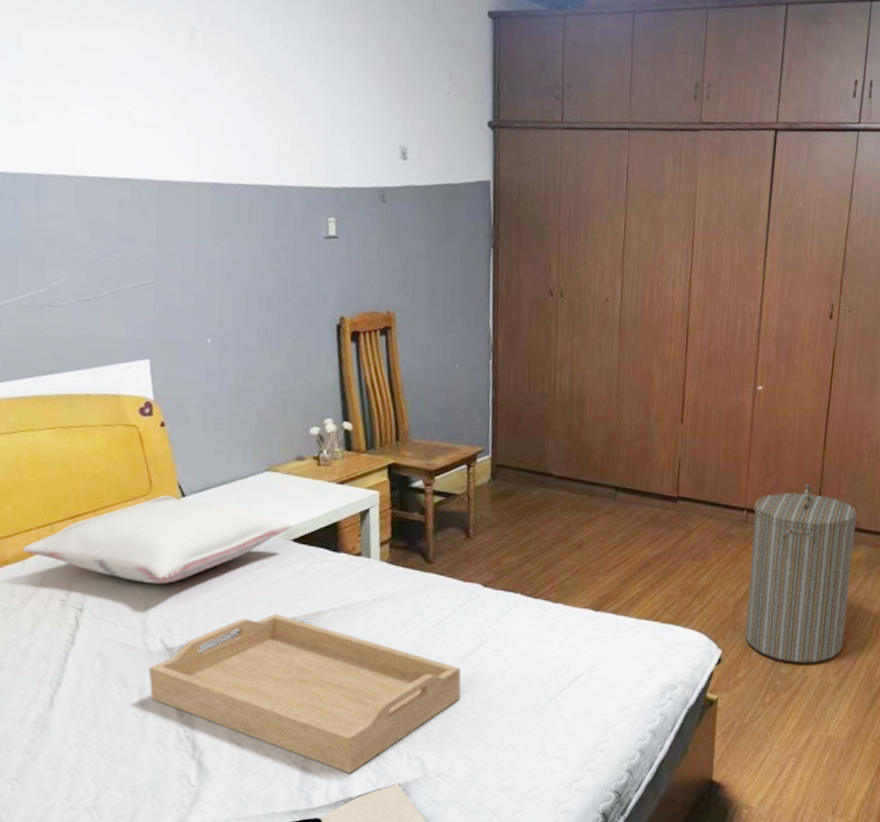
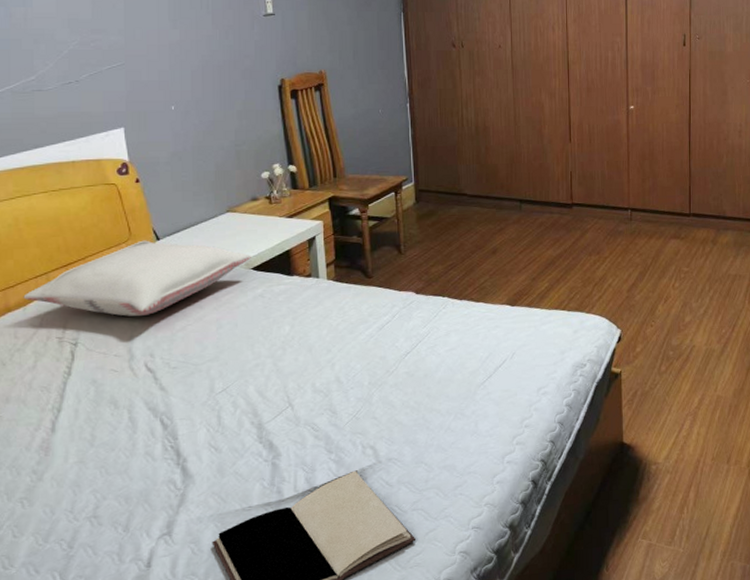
serving tray: present [148,613,461,773] -> none [135,332,403,466]
laundry hamper: present [745,482,858,663] -> none [637,182,723,335]

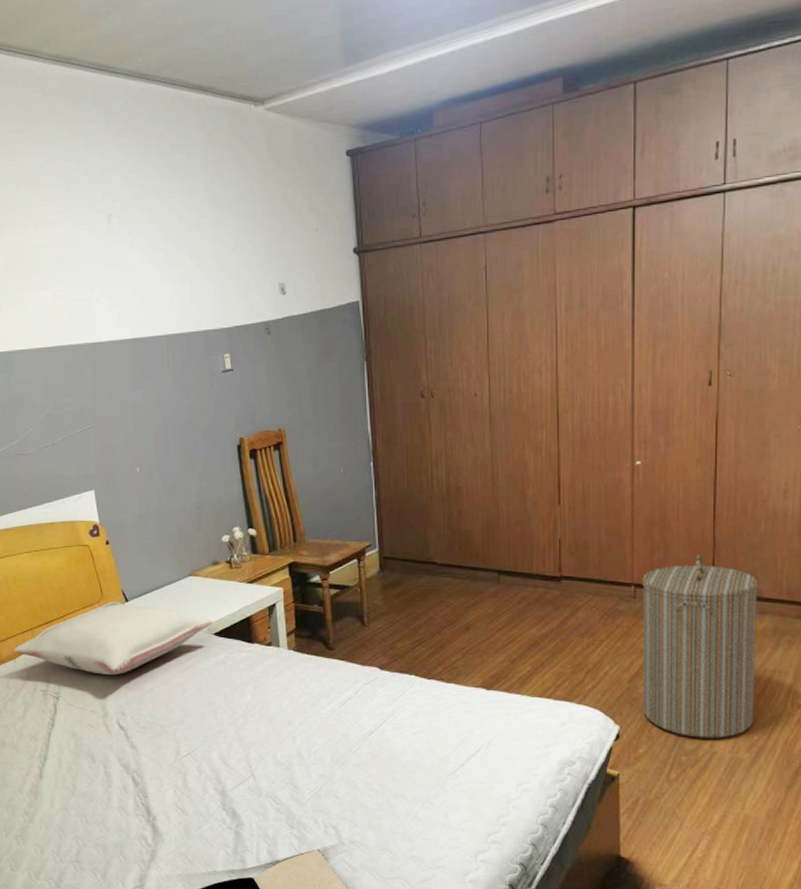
laundry hamper: none [637,182,723,335] -> present [642,553,758,738]

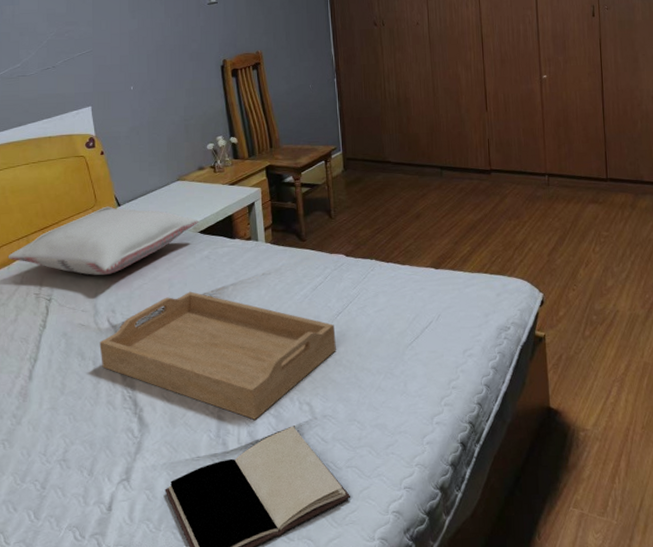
serving tray: none [110,698,367,839] -> present [99,291,336,420]
laundry hamper: present [642,553,758,738] -> none [553,147,645,299]

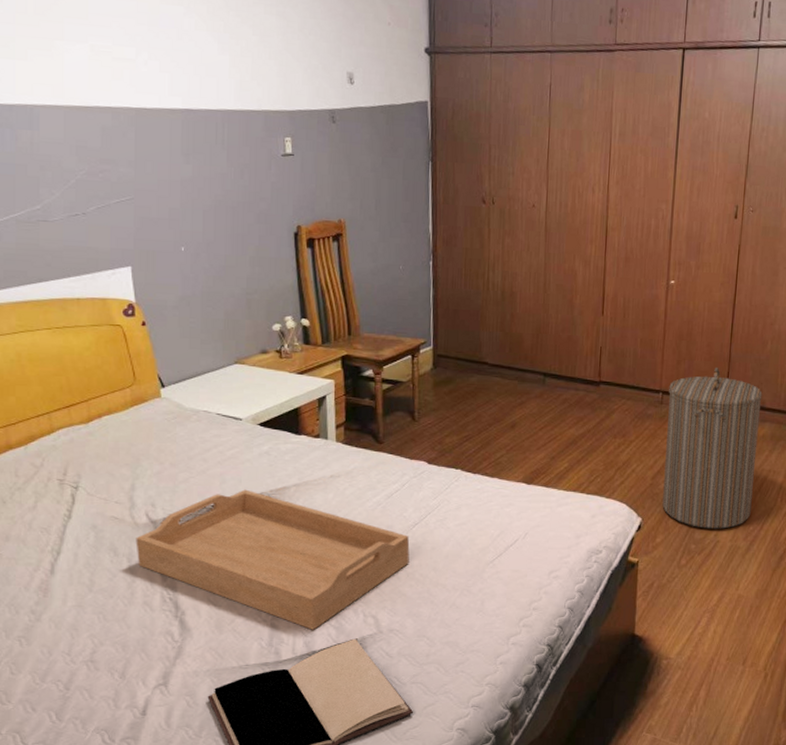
pillow: present [8,206,198,276] -> none [24,386,258,465]
laundry hamper: none [553,147,645,299] -> present [662,366,762,529]

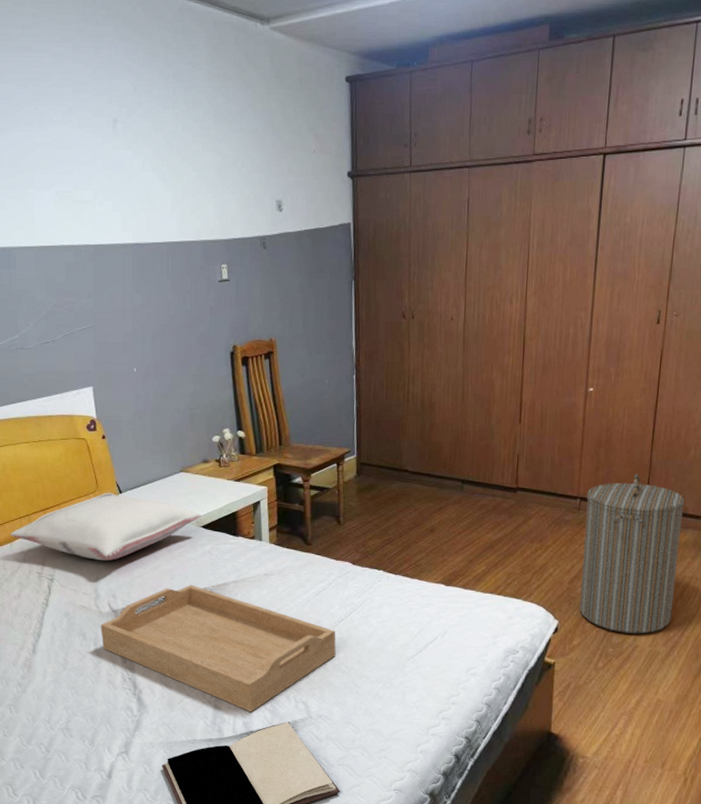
pillow: none [24,386,258,465] -> present [10,492,201,561]

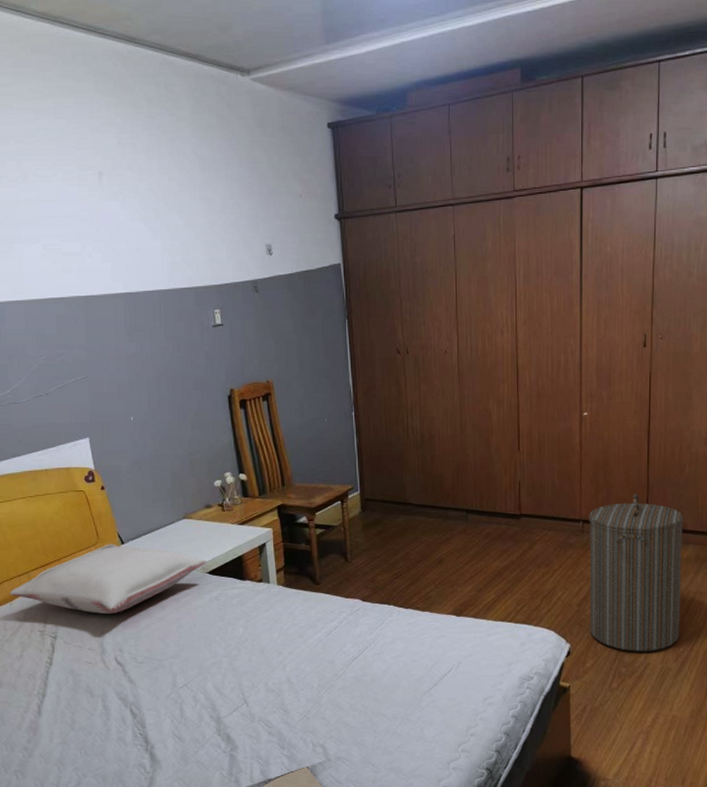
serving tray: present [100,584,336,712] -> none [108,632,351,760]

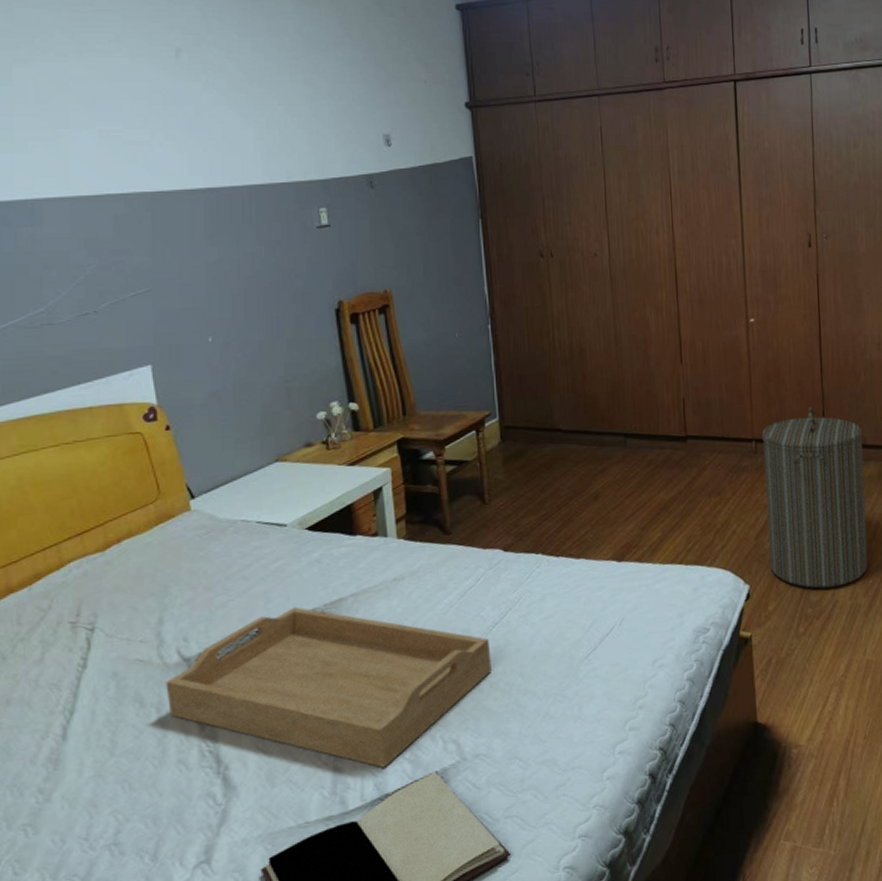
pillow: present [9,544,207,615] -> none [28,499,305,593]
serving tray: none [108,632,351,760] -> present [166,607,491,768]

